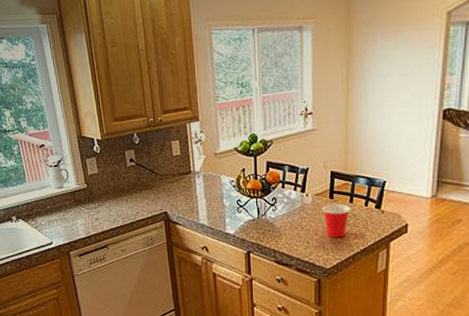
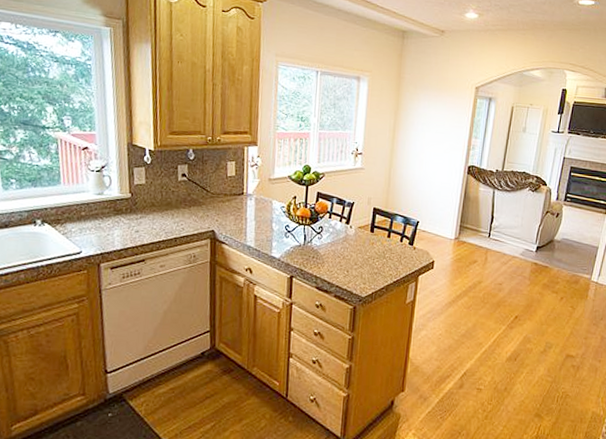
cup: present [322,204,351,238] -> none [363,237,388,269]

